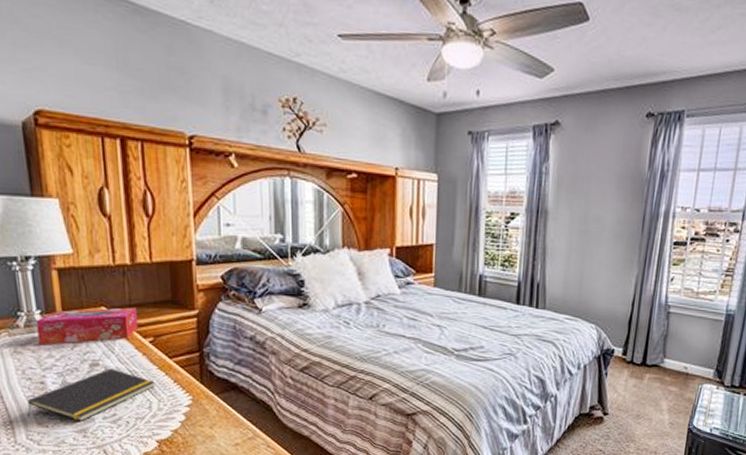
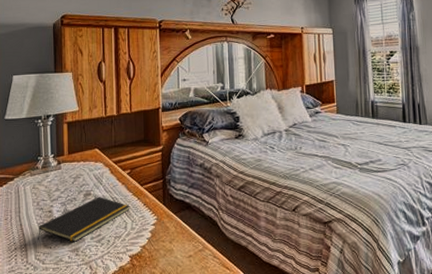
tissue box: present [36,307,139,345] -> none [50,147,120,182]

